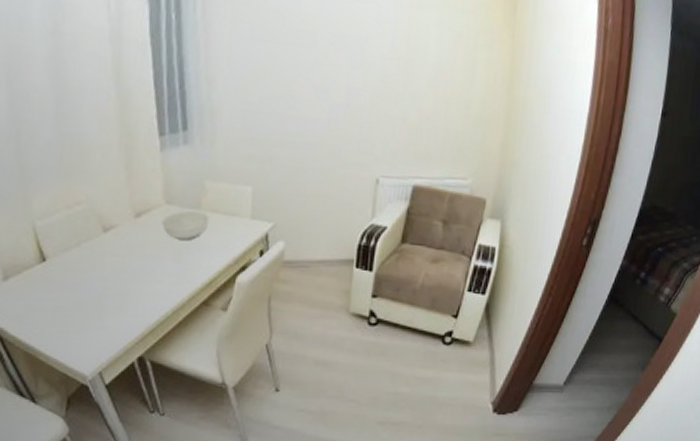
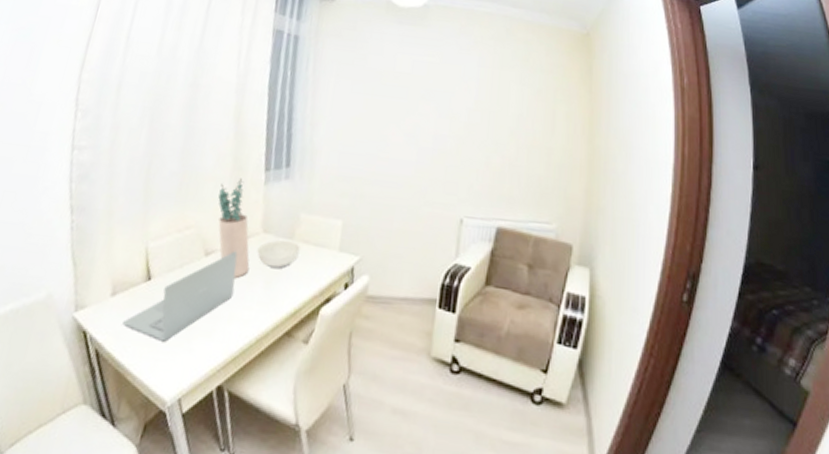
laptop: none [23,225,142,321] -> present [123,251,238,342]
vase: none [109,145,156,252] -> present [218,178,250,278]

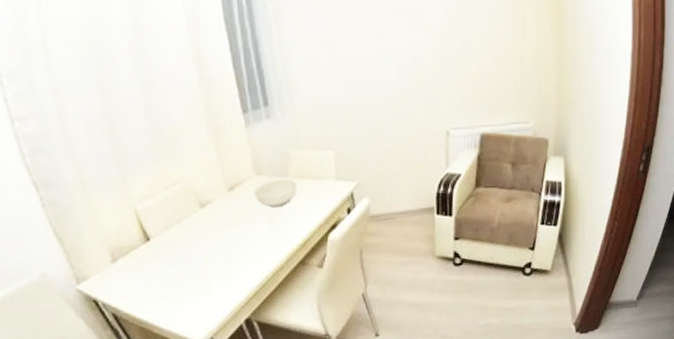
laptop: present [123,251,238,342] -> none [133,198,240,293]
vase: present [218,178,250,278] -> none [198,125,250,222]

